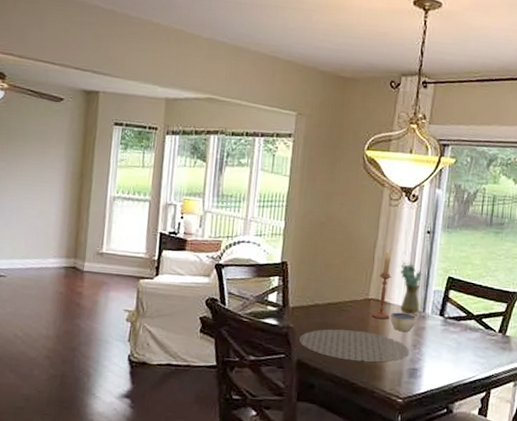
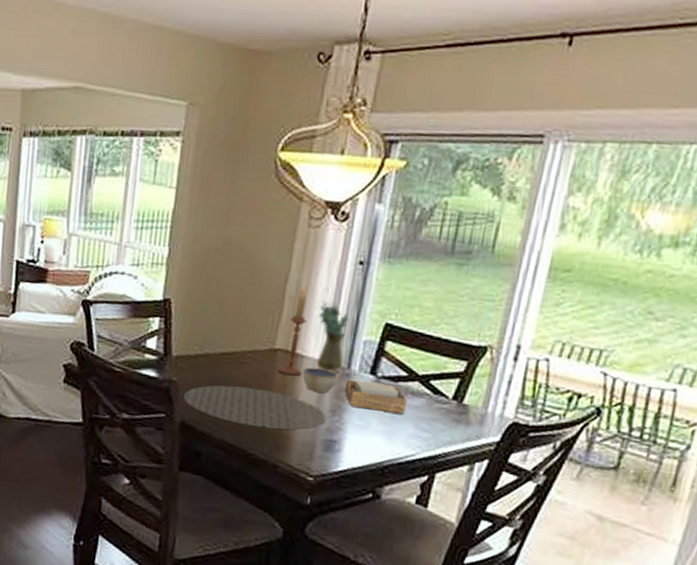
napkin holder: none [421,320,468,345] -> present [344,379,408,414]

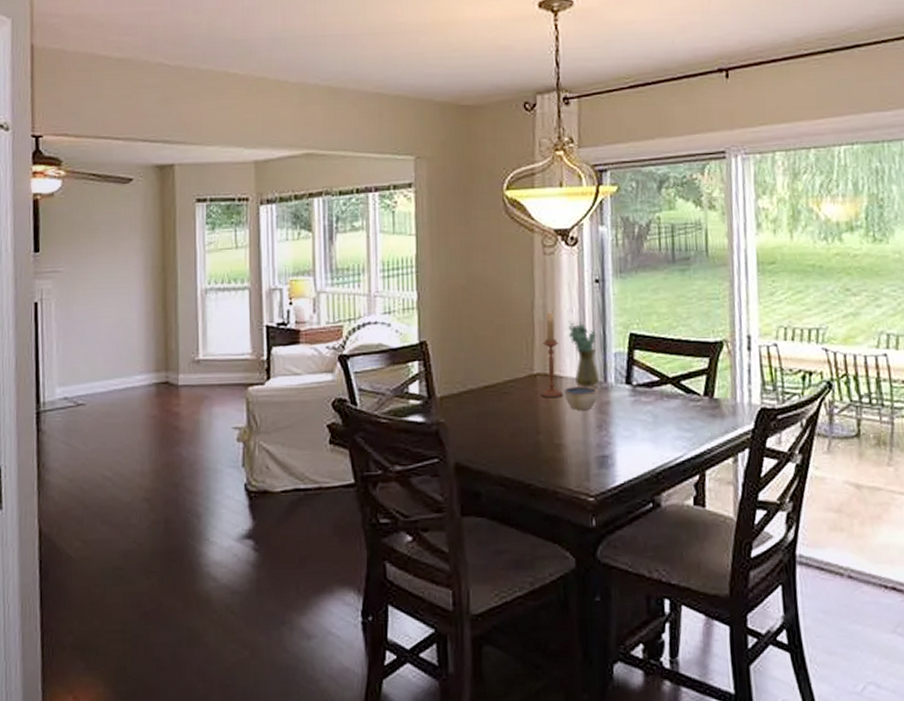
place mat: present [184,385,327,431] -> none [454,416,595,456]
napkin holder: present [344,379,408,414] -> none [605,391,666,419]

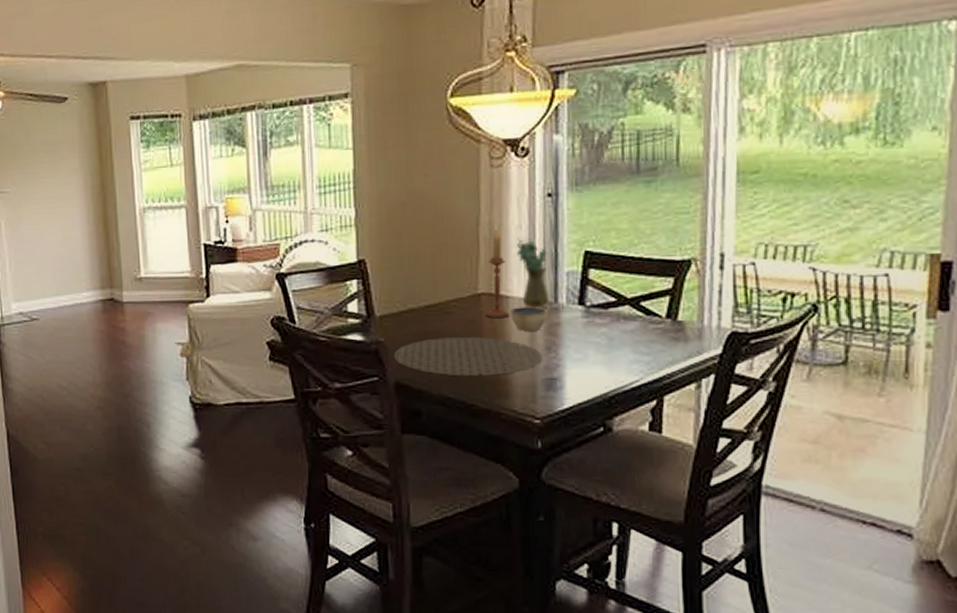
place mat: none [454,416,595,456] -> present [394,336,543,377]

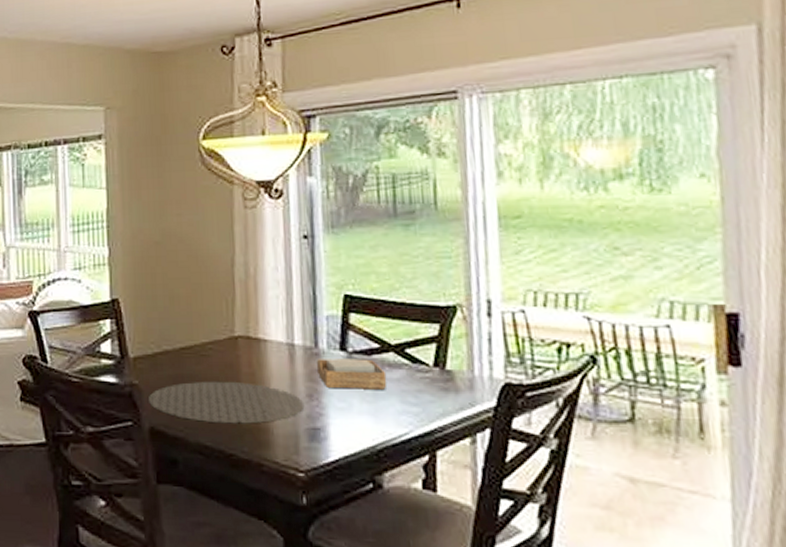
candlestick: present [485,227,509,319] -> none [242,269,268,363]
bowl: present [510,307,547,331] -> none [269,351,308,377]
vase: present [516,238,550,311] -> none [273,280,310,356]
napkin holder: none [555,312,622,341] -> present [316,359,387,389]

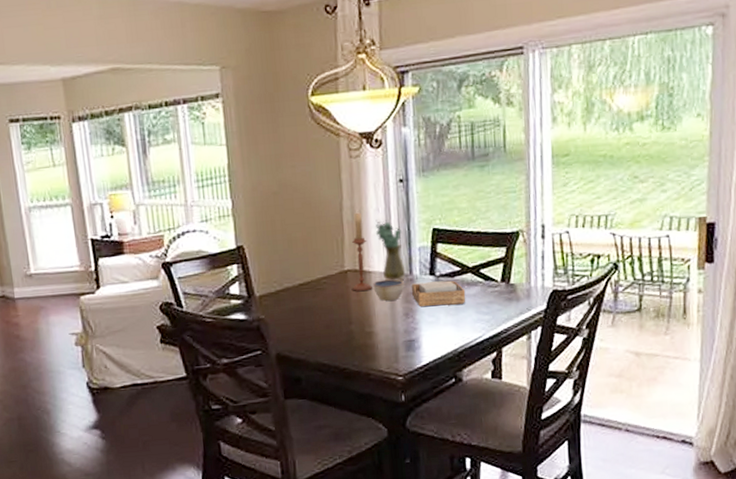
place mat: present [149,381,305,424] -> none [274,309,402,345]
candlestick: none [242,269,268,363] -> present [351,211,372,292]
bowl: none [269,351,308,377] -> present [373,279,404,301]
vase: none [273,280,310,356] -> present [375,219,406,282]

